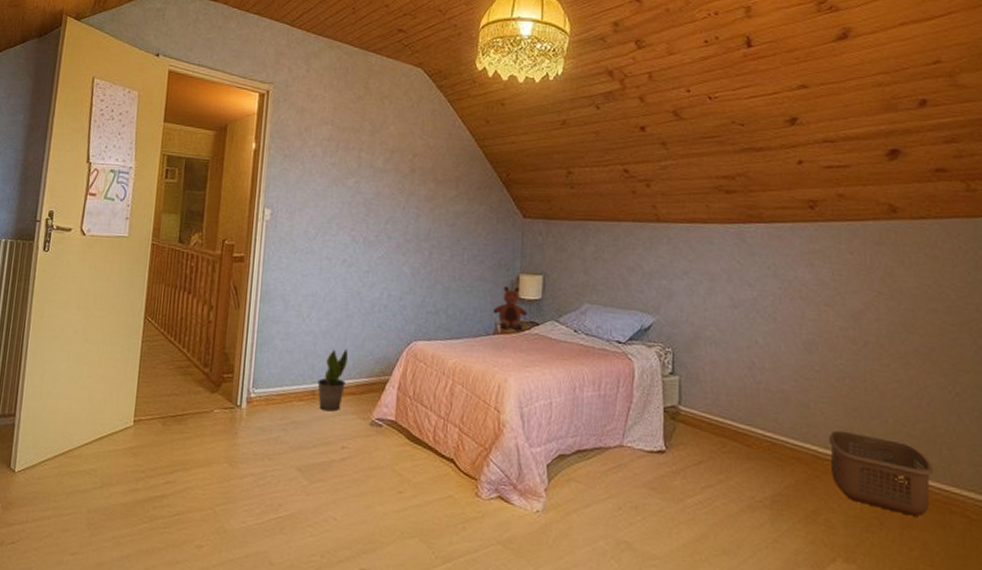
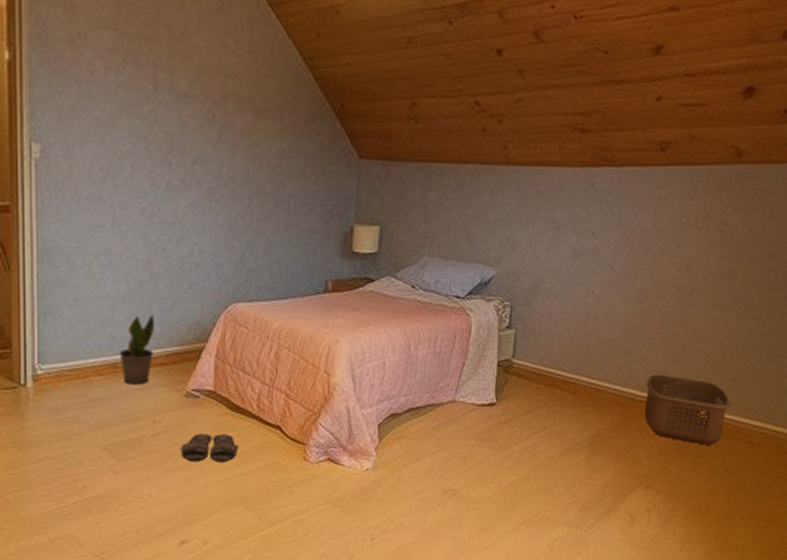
slippers: none [364,461,416,492] -> present [181,434,239,463]
teddy bear: present [493,286,527,332] -> none [324,239,361,289]

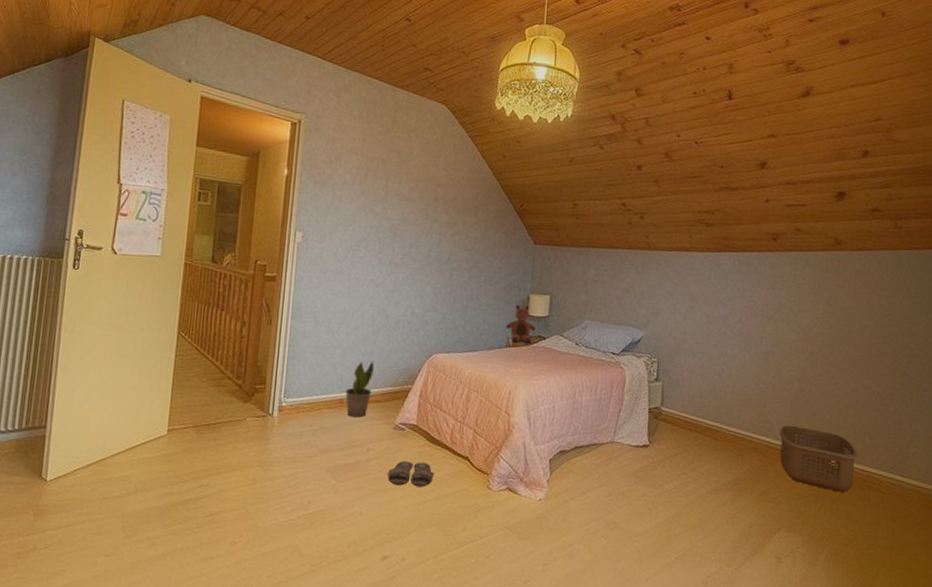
teddy bear: none [324,239,361,289] -> present [506,305,536,345]

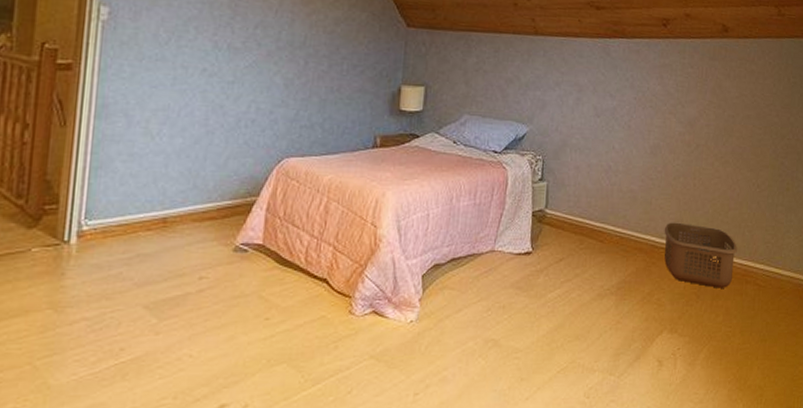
potted plant: present [345,361,374,418] -> none [169,169,208,240]
slippers: present [387,461,435,487] -> none [225,289,285,319]
teddy bear: present [506,305,536,345] -> none [373,98,408,144]

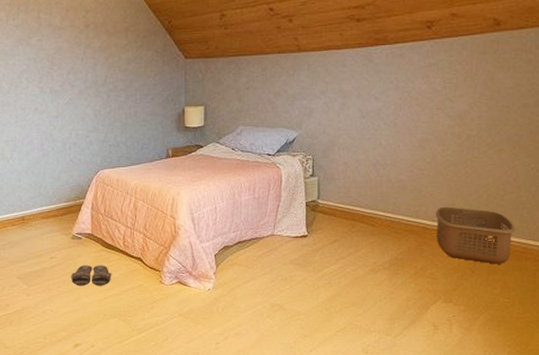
slippers: none [225,289,285,319] -> present [71,265,112,286]

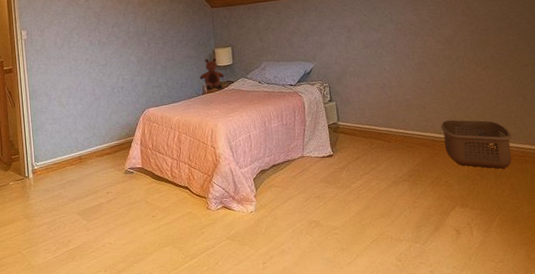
slippers: present [71,265,112,286] -> none [126,196,163,218]
teddy bear: none [165,118,192,154] -> present [200,58,224,90]

